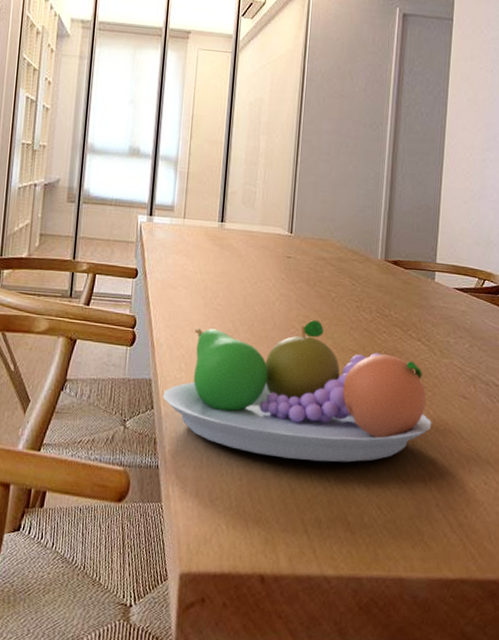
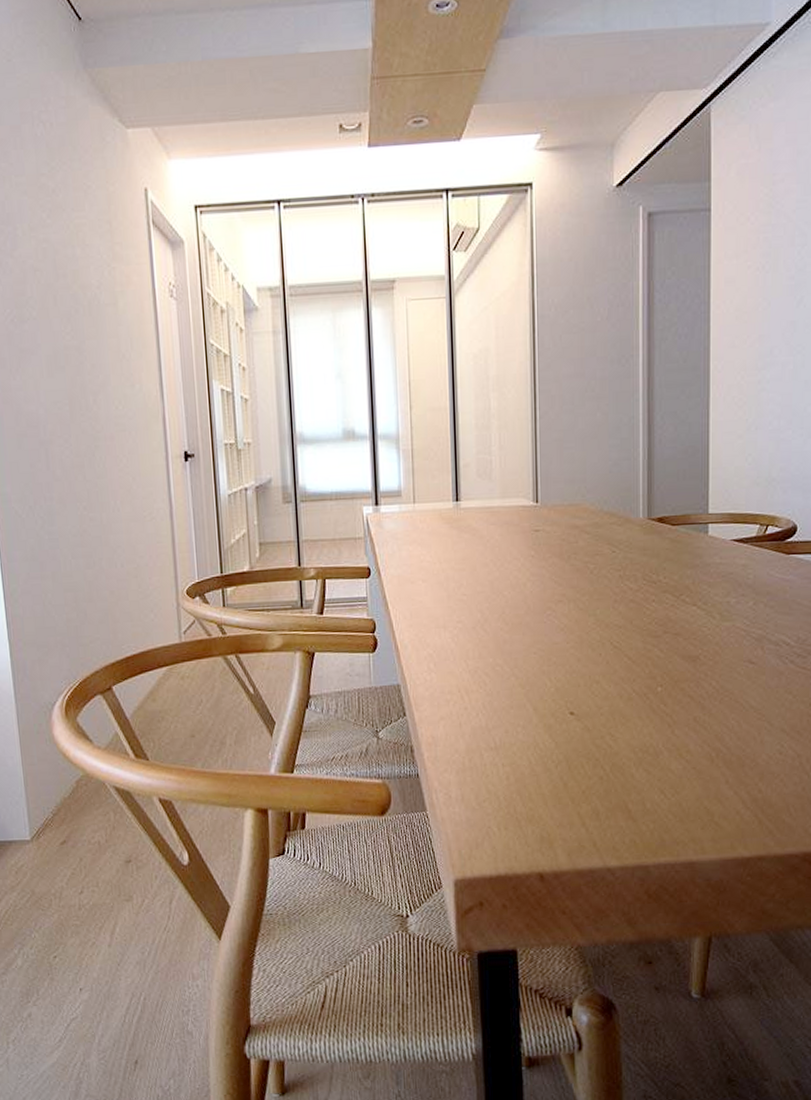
fruit bowl: present [163,319,432,463] -> none [414,597,715,751]

